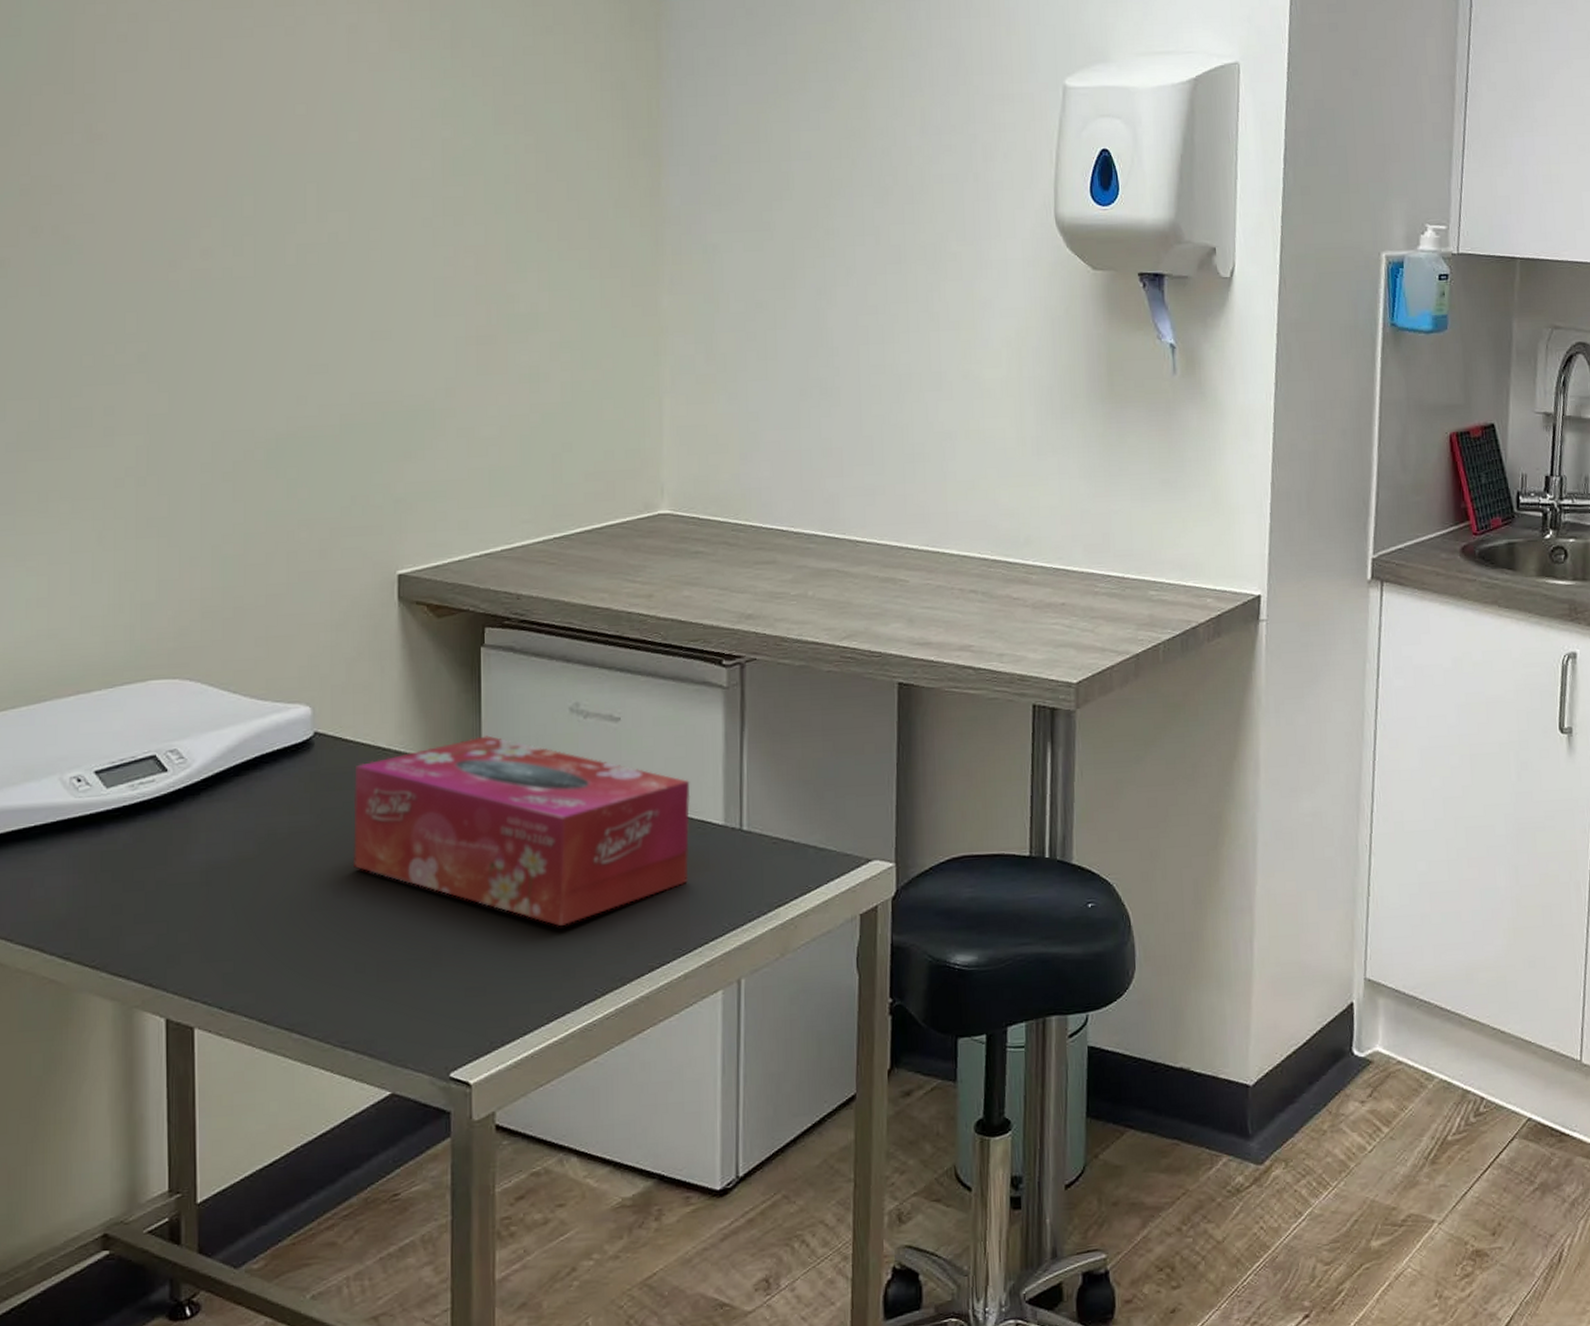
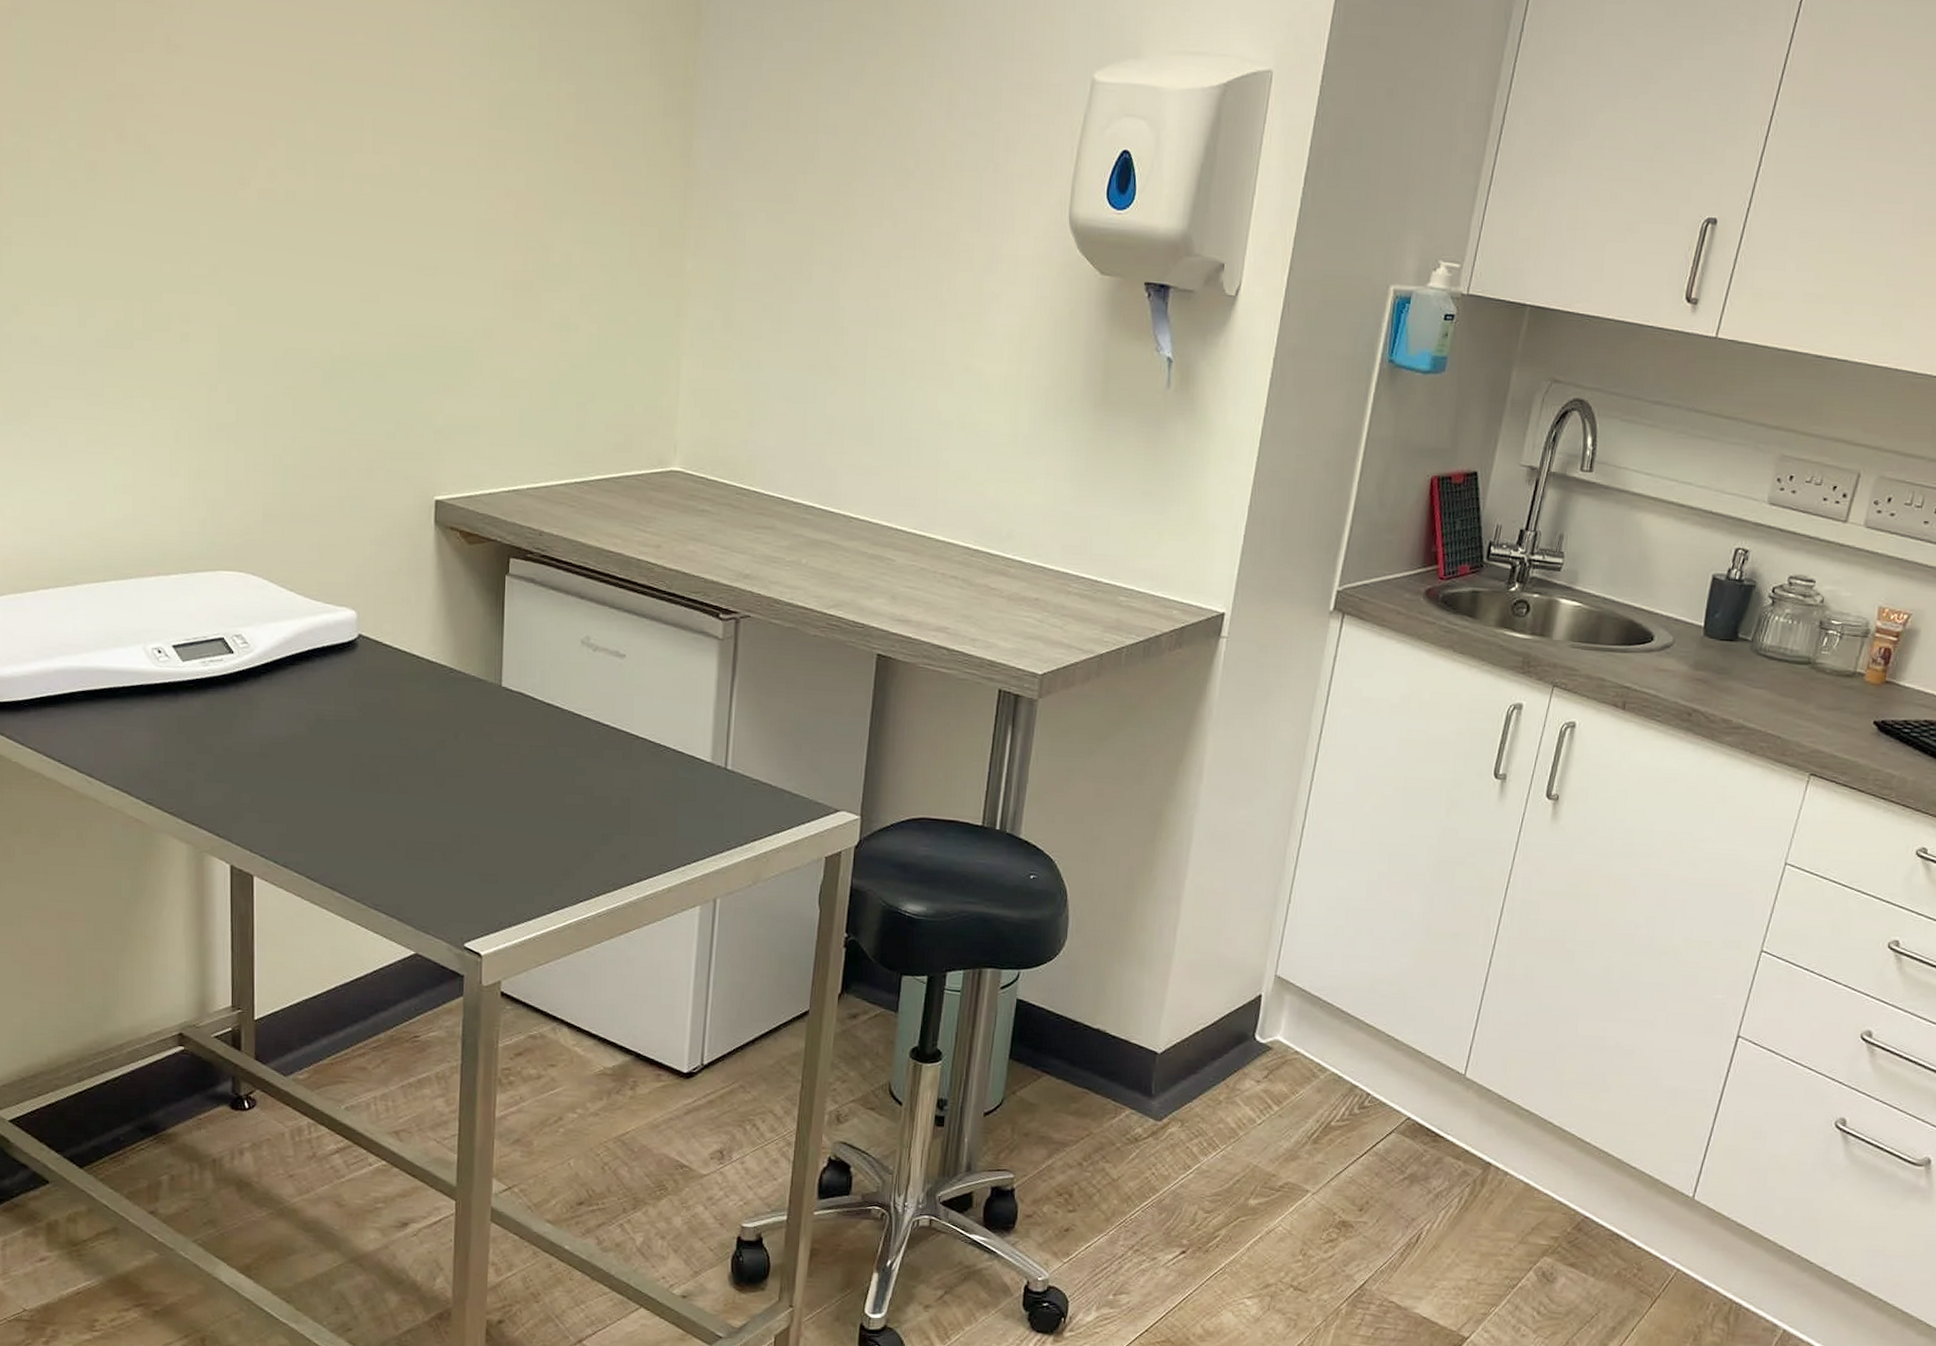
tissue box: present [354,735,691,926] -> none [389,656,684,832]

